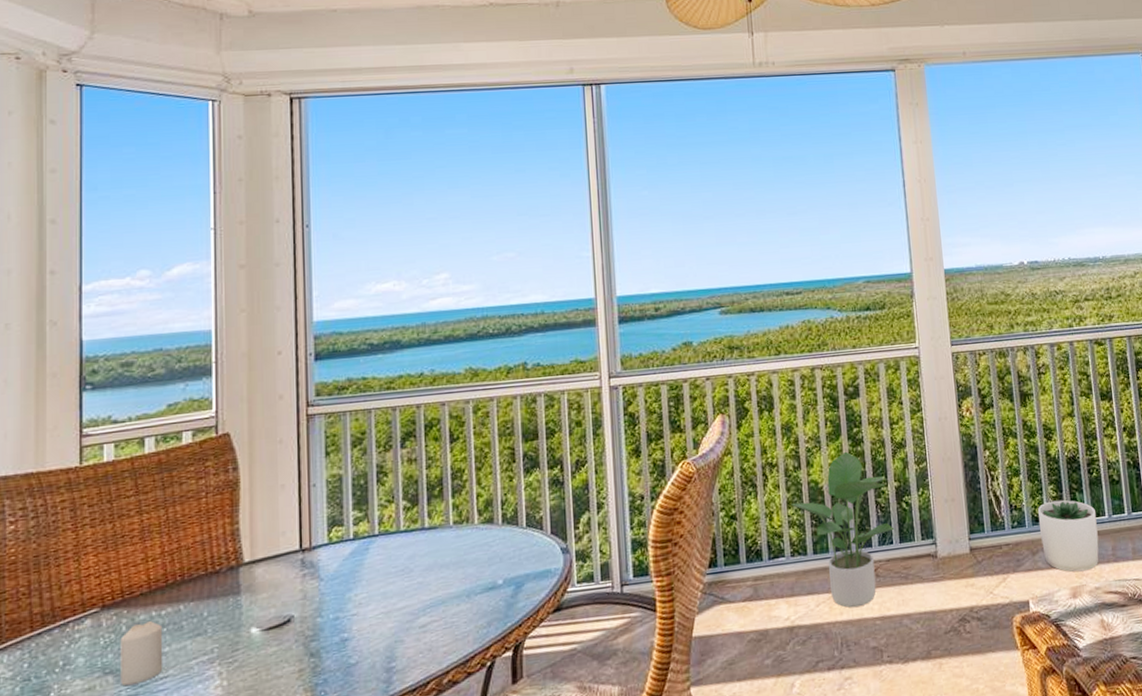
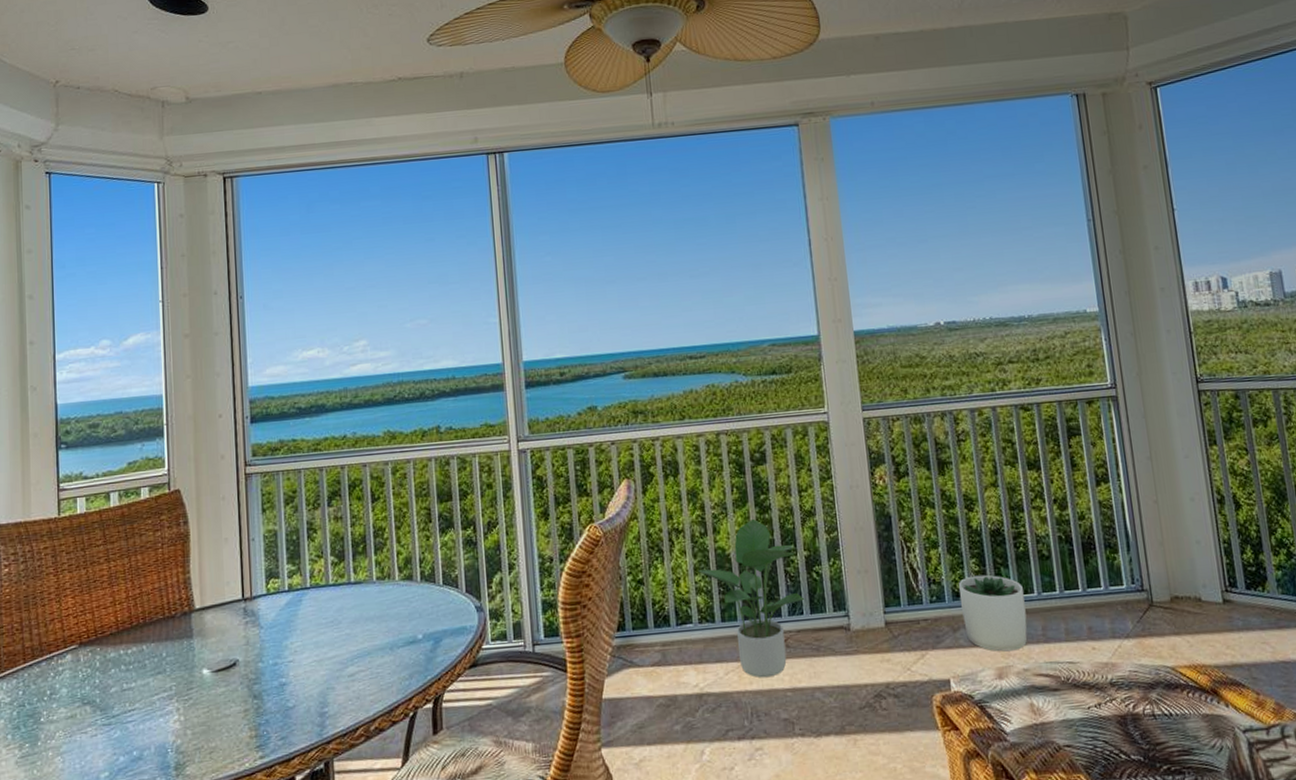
candle: present [120,621,163,686] -> none [95,659,131,716]

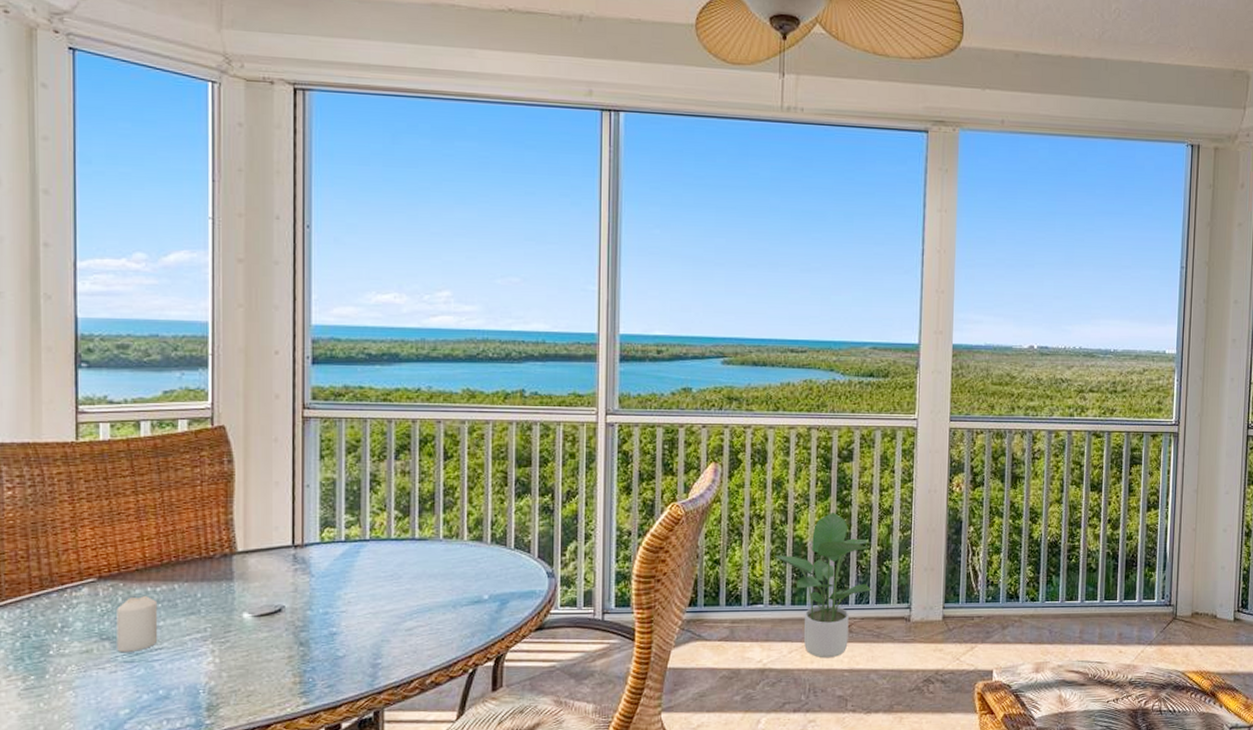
candle: none [95,659,131,716] -> present [116,596,158,653]
planter: present [959,575,1028,652] -> none [1012,581,1069,649]

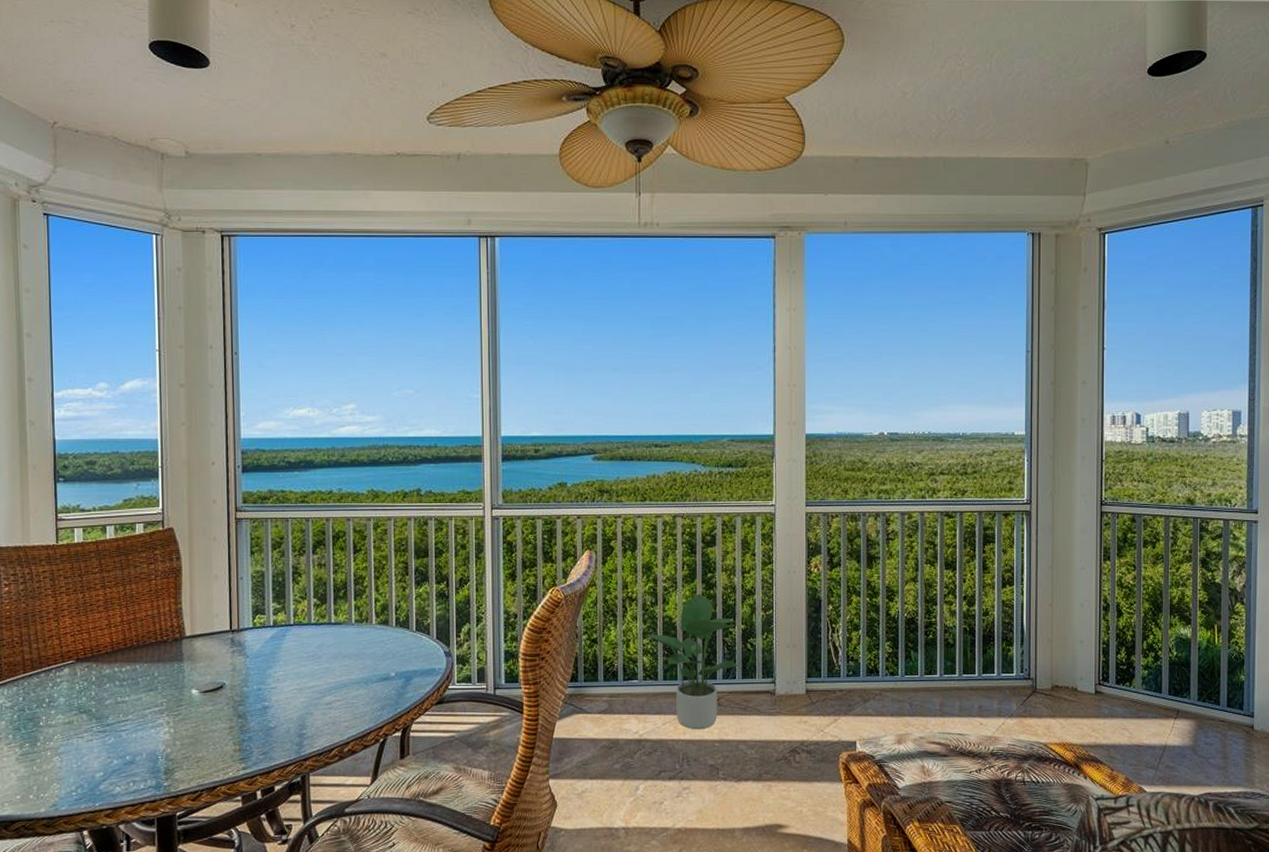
candle: present [116,596,158,653] -> none [91,675,124,724]

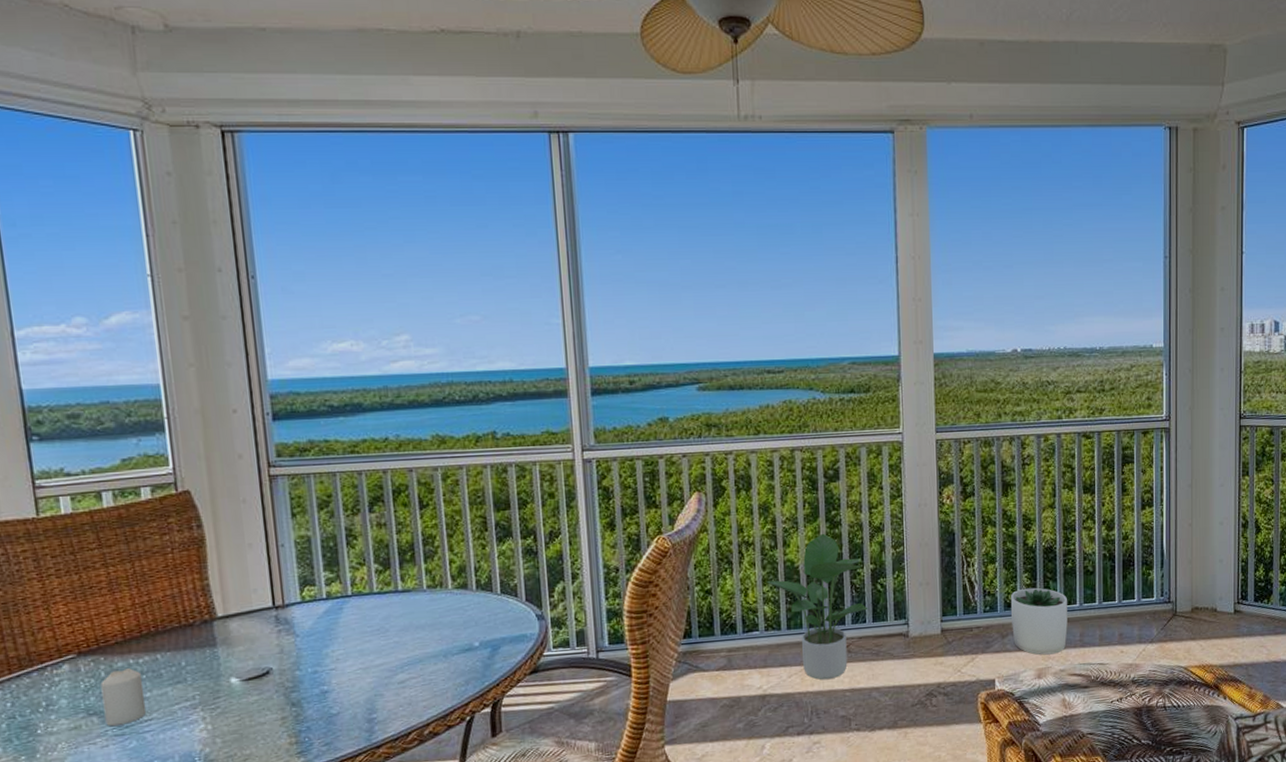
candle: none [91,675,124,724] -> present [100,668,147,727]
planter: none [872,656,928,722] -> present [1010,587,1068,655]

